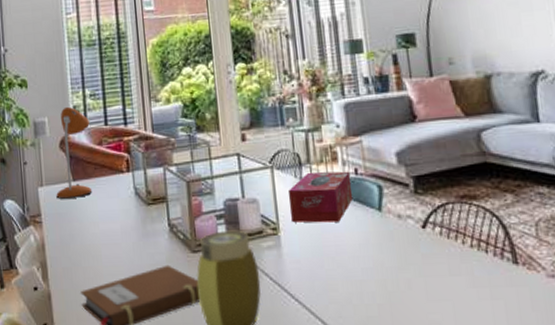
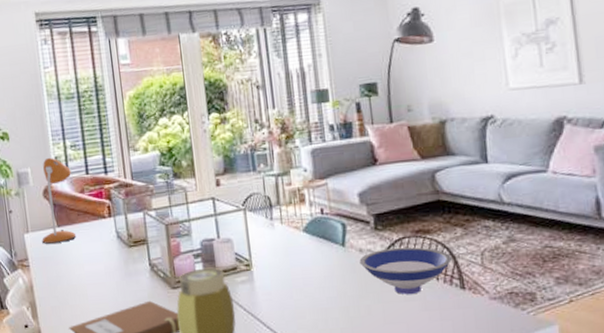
tissue box: present [288,171,353,223] -> none [259,211,319,259]
bowl: none [398,214,503,269] -> present [359,247,453,295]

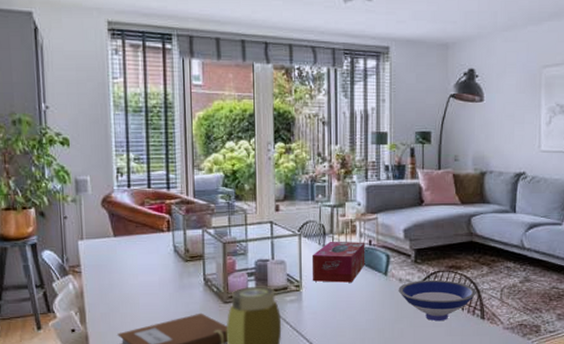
desk lamp: present [42,157,77,244] -> none [96,167,133,252]
tissue box: none [259,211,319,259] -> present [311,241,365,283]

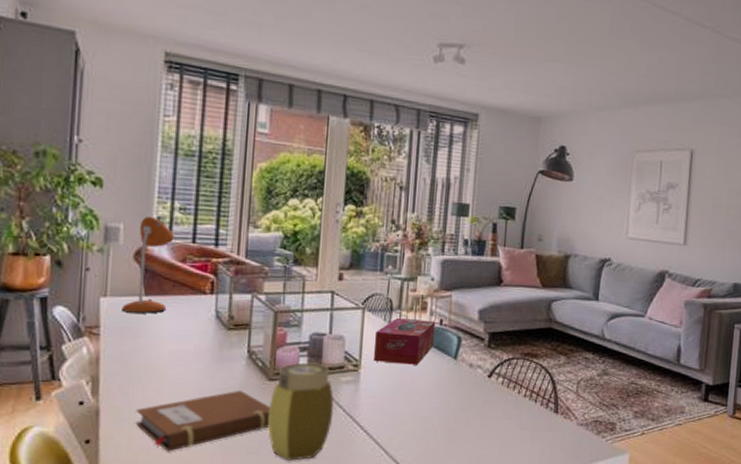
desk lamp: none [96,167,133,252] -> present [122,216,174,314]
bowl: present [398,279,477,322] -> none [467,366,553,413]

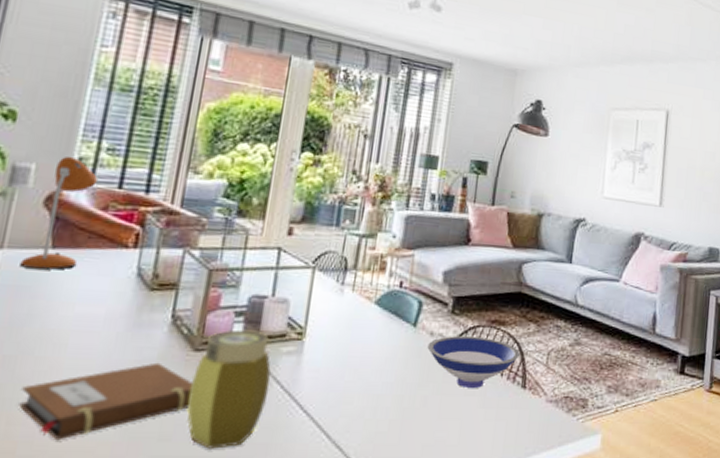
tissue box: present [374,317,436,365] -> none [321,278,395,333]
bowl: none [467,366,553,413] -> present [427,335,521,389]

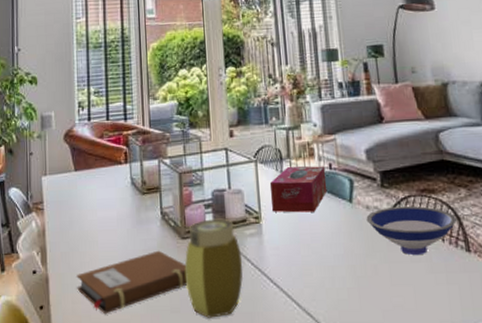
desk lamp: present [20,156,97,270] -> none [58,102,92,188]
tissue box: none [321,278,395,333] -> present [269,166,328,213]

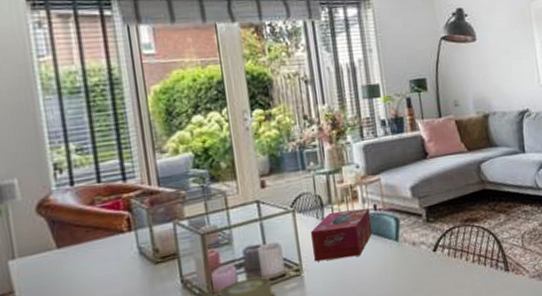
bowl: present [366,205,458,256] -> none [413,235,498,283]

